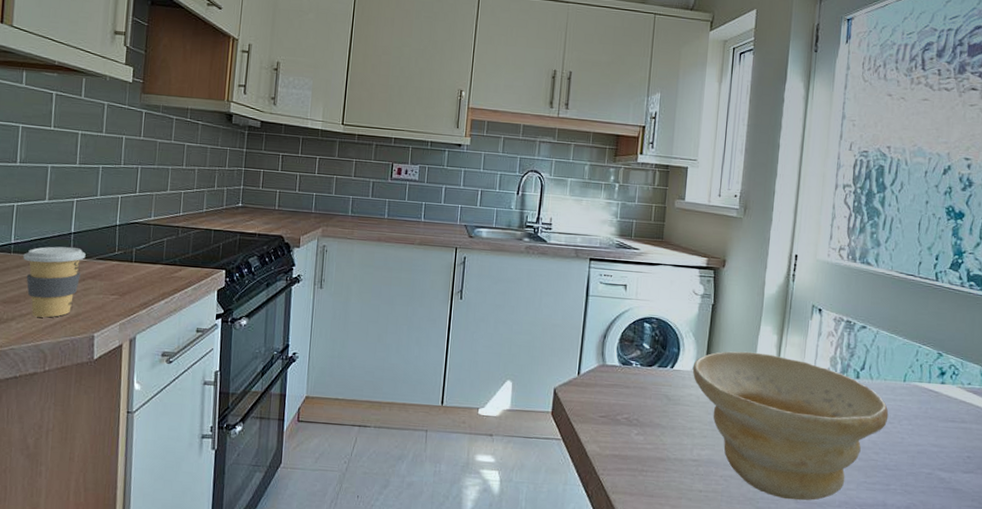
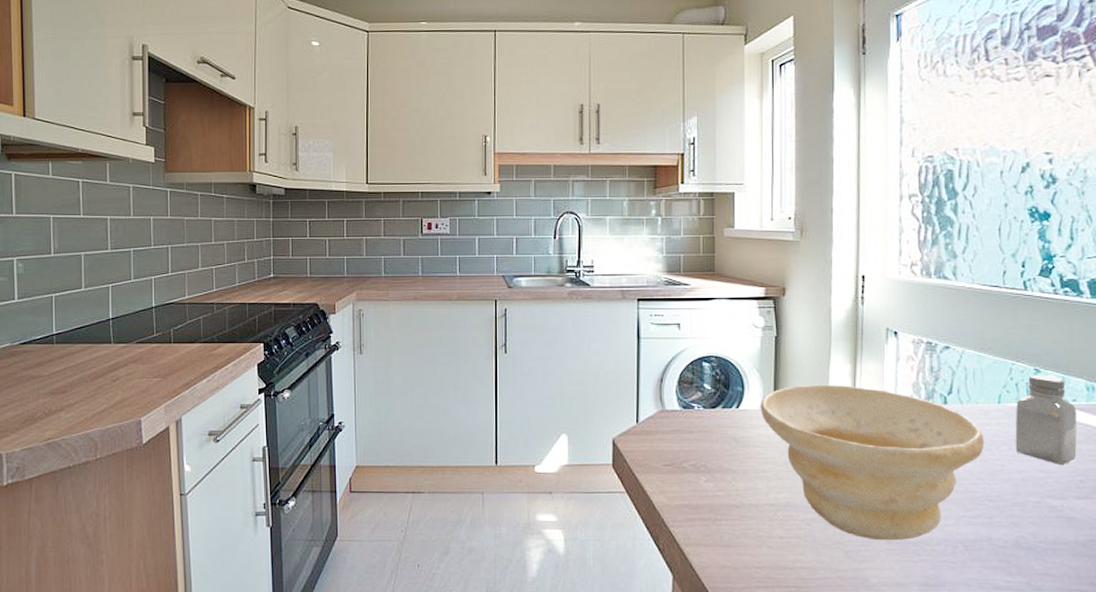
coffee cup: present [23,246,86,318] -> none [66,334,125,406]
saltshaker: none [914,357,971,441] -> present [1015,374,1078,464]

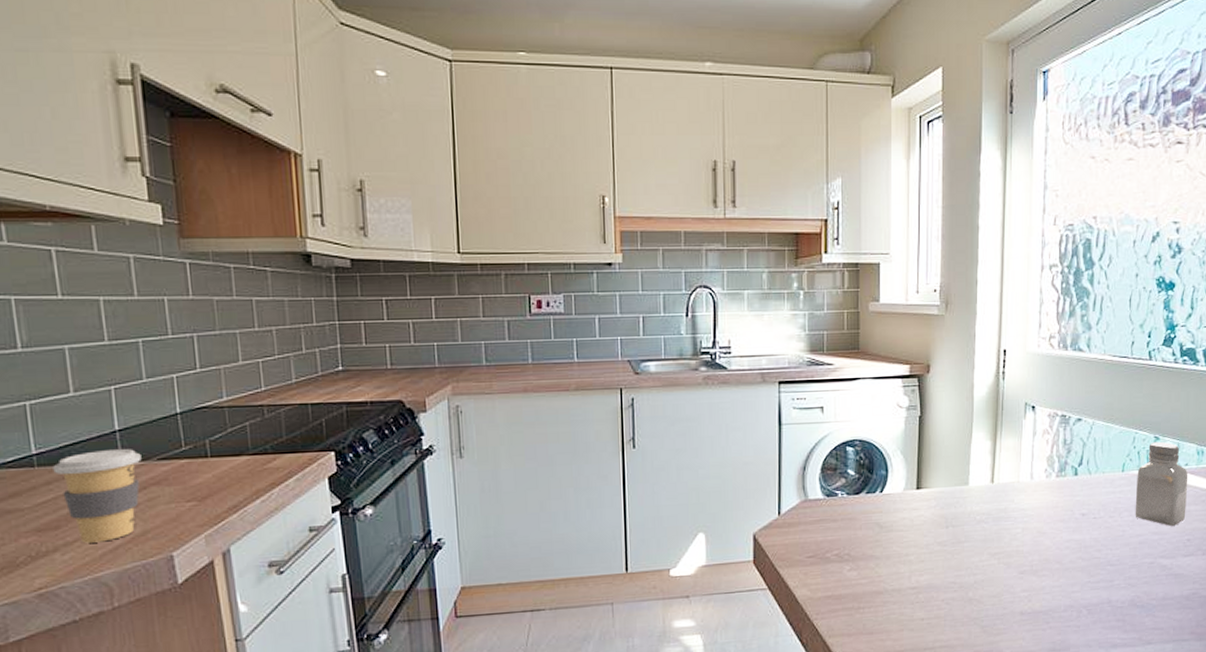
coffee cup: none [66,334,125,406] -> present [53,449,142,543]
bowl: present [760,384,985,541] -> none [903,462,1109,613]

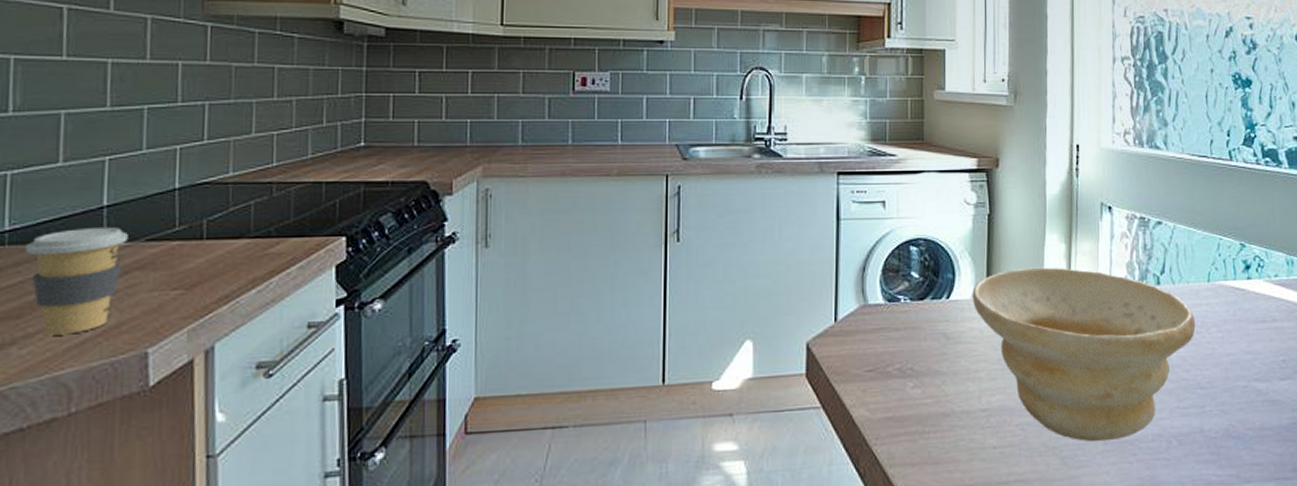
bowl: none [903,462,1109,613] -> present [972,267,1196,442]
saltshaker: present [1135,441,1188,526] -> none [1223,249,1280,345]

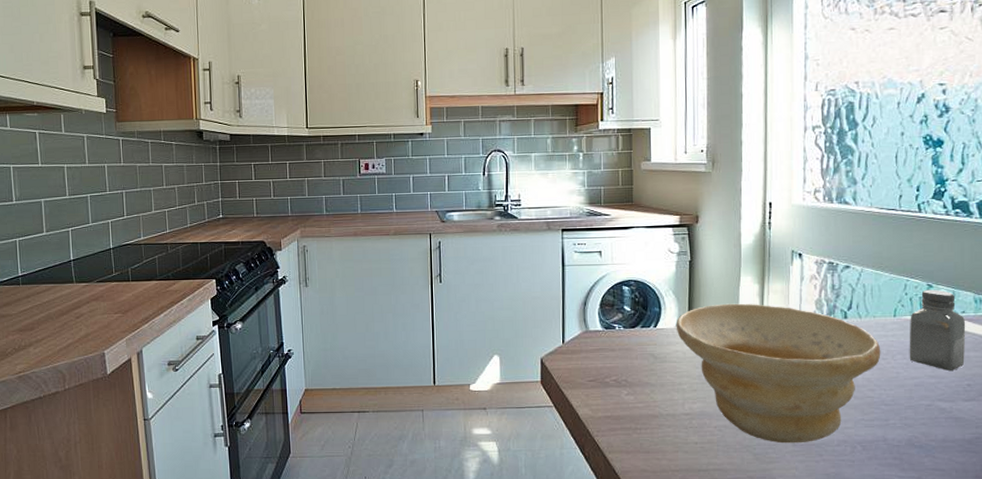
coffee cup: present [25,228,128,336] -> none [31,274,87,341]
saltshaker: none [1223,249,1280,345] -> present [909,289,966,371]

